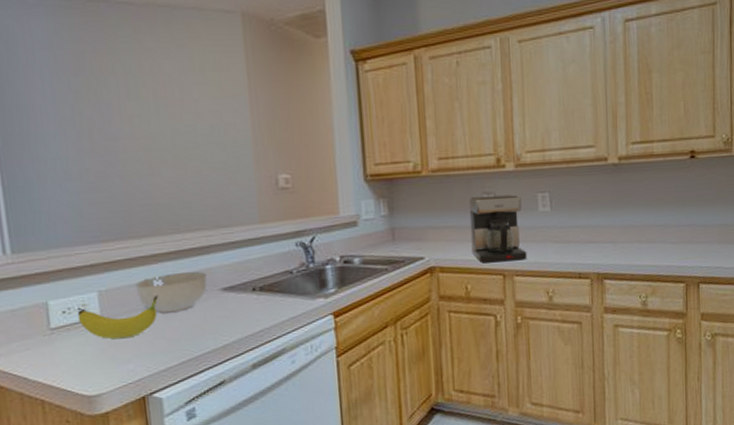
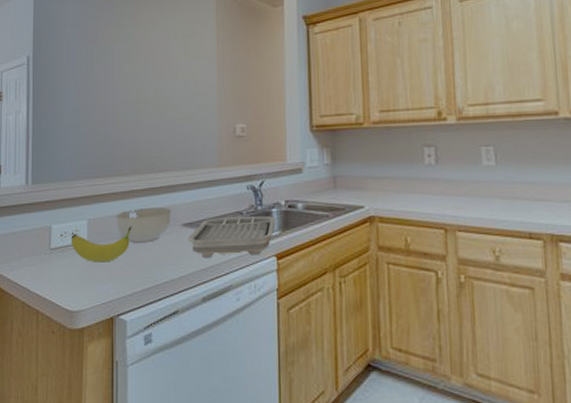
dish rack: none [228,273,331,322] -> present [187,216,276,257]
coffee maker: present [468,195,527,263] -> none [409,148,471,216]

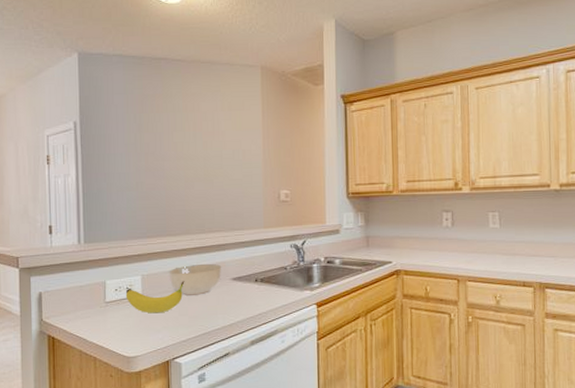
dish rack: present [187,216,276,257] -> none [236,271,316,307]

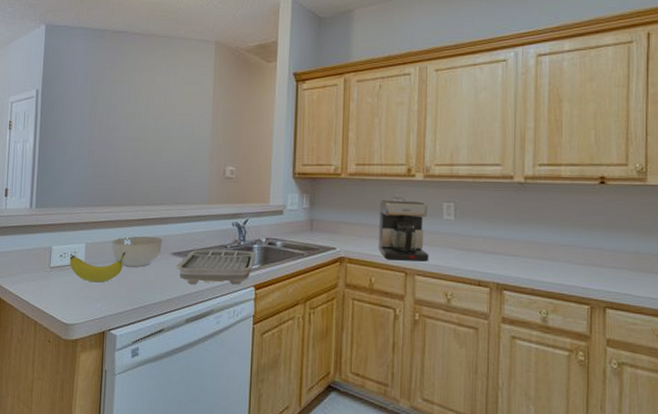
dish rack: none [236,271,316,307] -> present [175,249,256,285]
coffee maker: none [430,213,479,269] -> present [378,200,429,262]

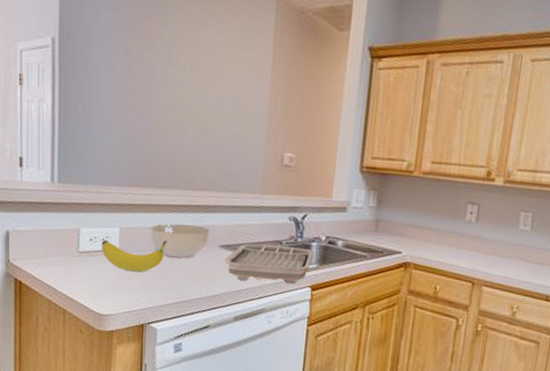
coffee maker: present [378,200,429,262] -> none [447,204,504,273]

